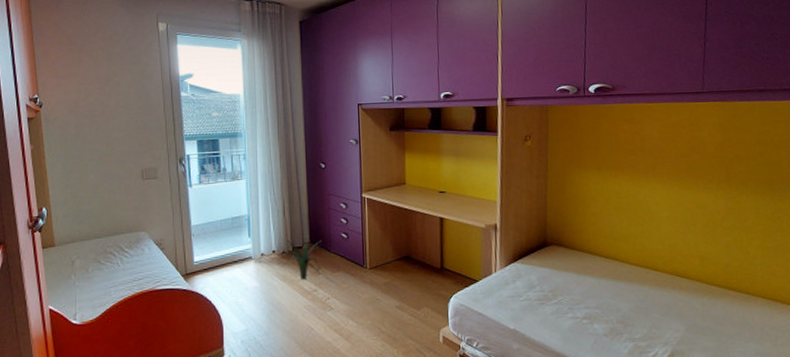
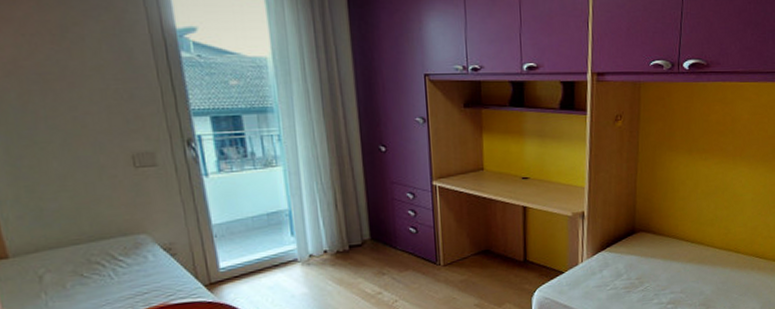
plant: present [282,240,322,279] -> none [336,236,386,282]

